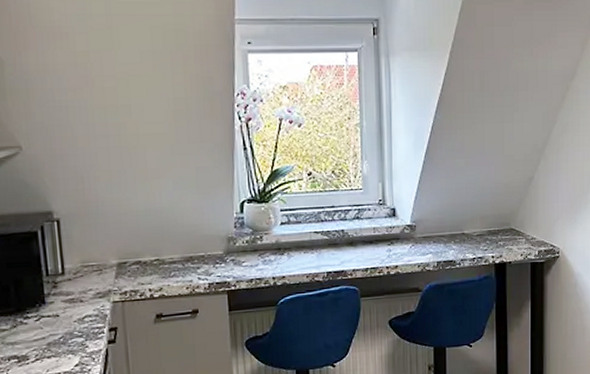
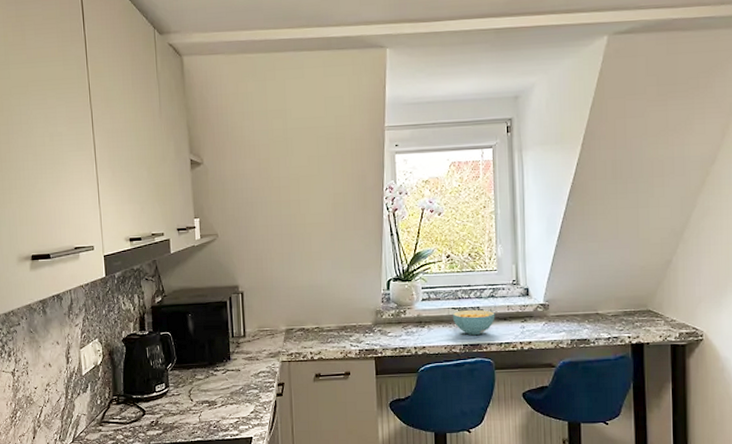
cereal bowl: none [314,233,361,262] -> present [452,309,495,336]

